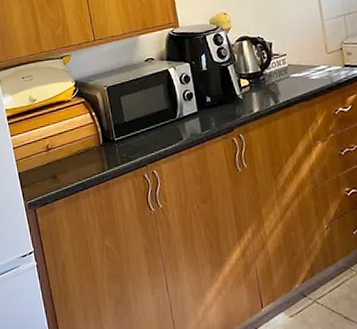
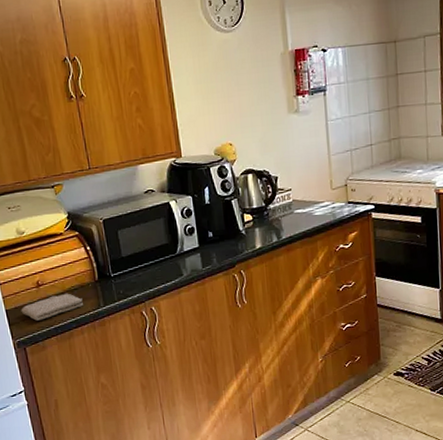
washcloth: none [32,156,89,183] -> present [21,293,83,321]

